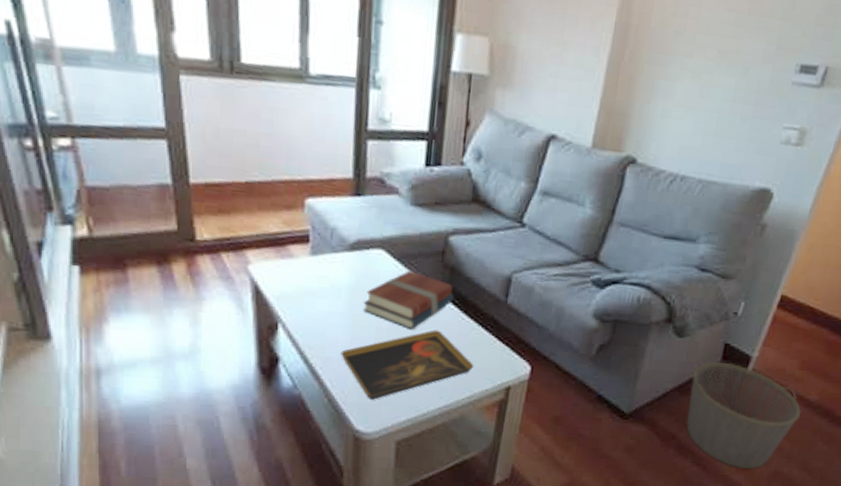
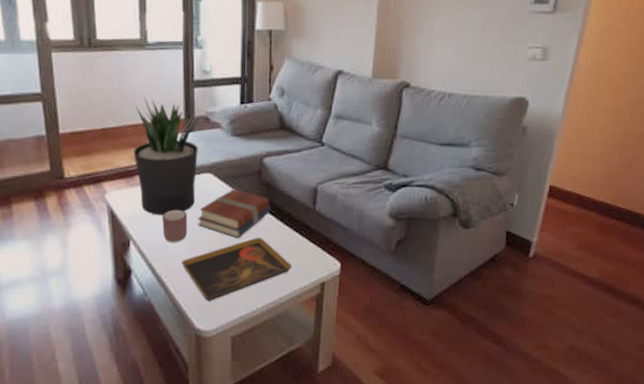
planter: none [286,143,369,296] -> present [133,95,198,215]
mug: none [319,289,351,330] -> present [162,209,188,243]
basket: present [686,362,802,469] -> none [481,248,586,346]

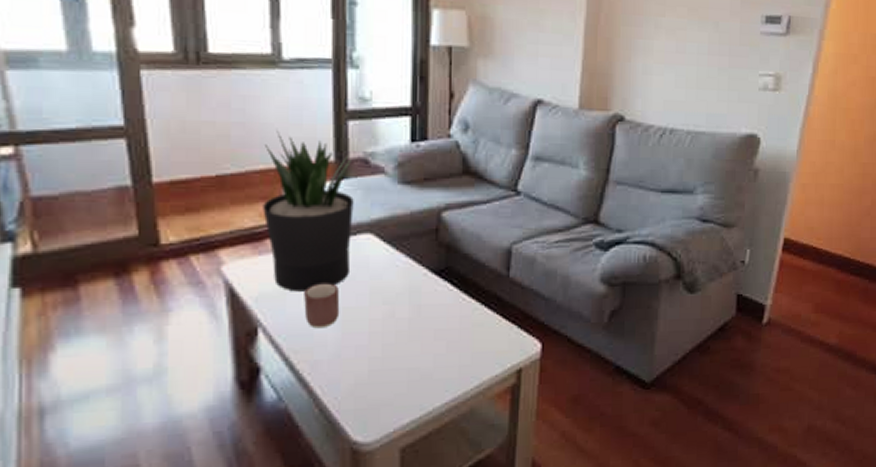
decorative tray: present [181,237,291,301] -> none [331,315,479,403]
books: present [198,188,271,238] -> none [354,253,452,317]

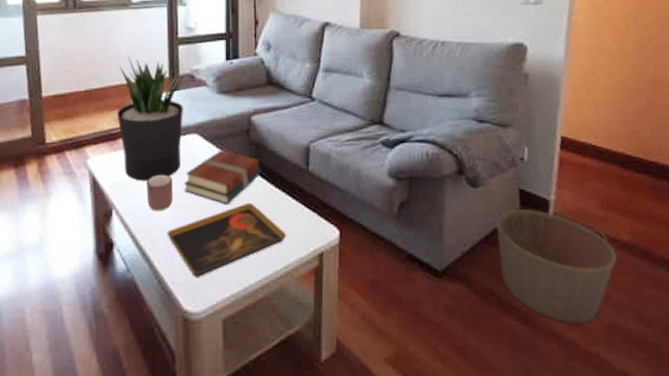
decorative tray: none [331,315,479,403] -> present [167,202,286,277]
books: none [354,253,452,317] -> present [184,150,261,204]
basket: none [709,314,824,429] -> present [495,208,618,325]

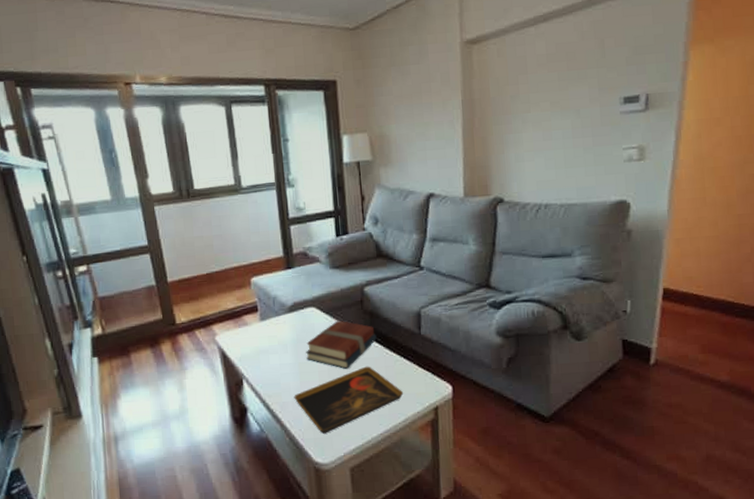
planter: present [117,54,183,181] -> none [236,237,301,353]
mug: present [146,174,174,212] -> none [271,345,297,379]
basket: present [495,208,618,325] -> none [599,356,717,458]

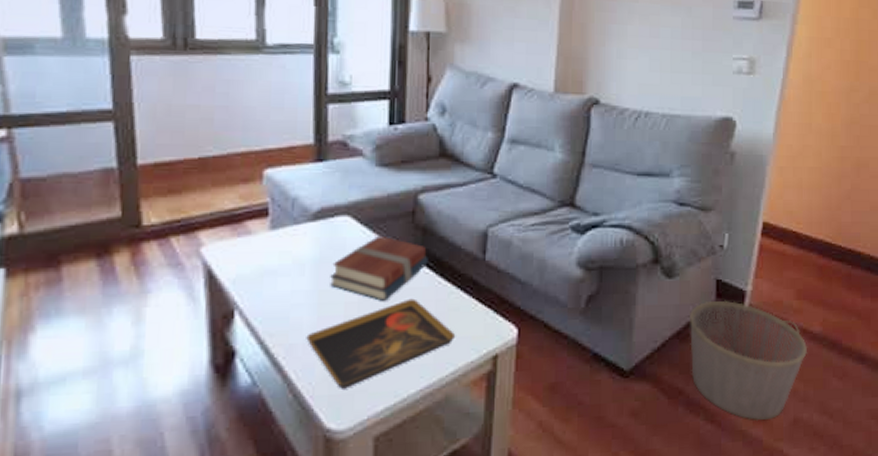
basket: none [599,356,717,458] -> present [689,300,808,421]

